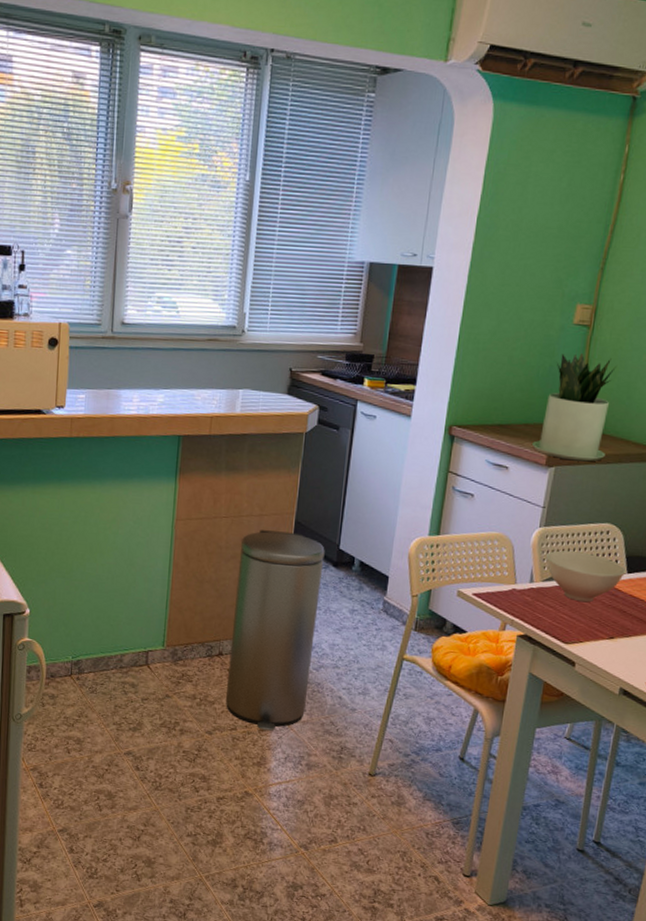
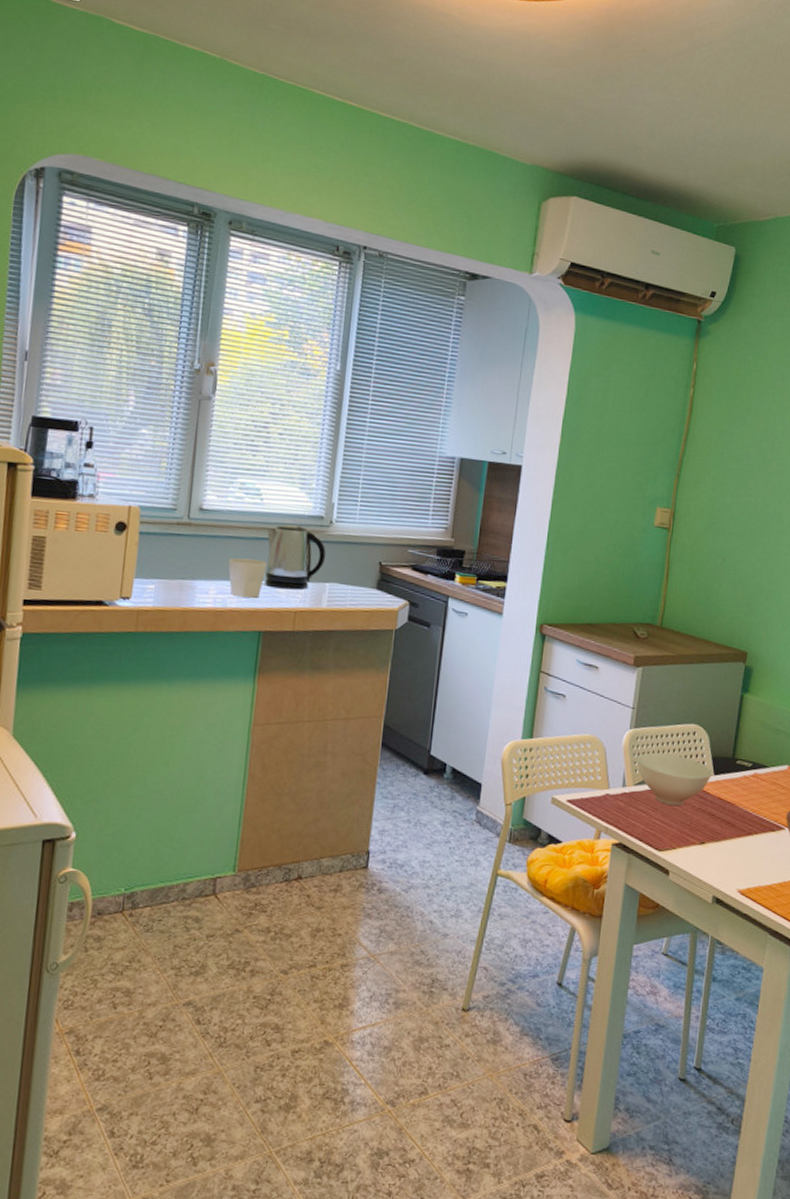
cup: none [149,368,184,406] -> present [228,557,267,599]
kettle: none [183,335,239,397] -> present [265,524,327,590]
pedal bin: present [225,530,325,731] -> none [304,735,415,965]
planter: present [532,353,618,462] -> none [620,554,696,662]

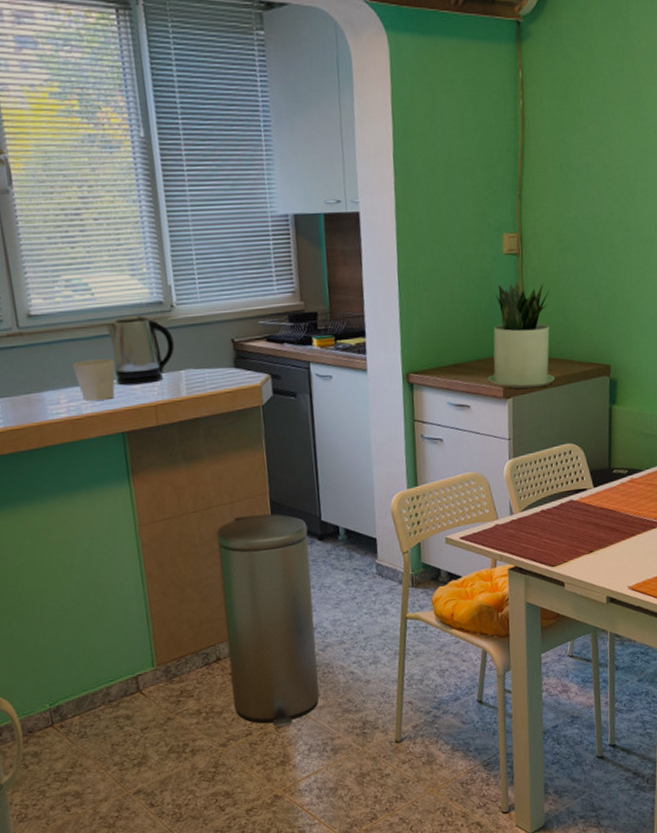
pedal bin: none [304,735,415,965] -> present [216,513,320,728]
planter: none [620,554,696,662] -> present [488,282,555,389]
bowl: present [637,752,713,807] -> none [520,475,593,524]

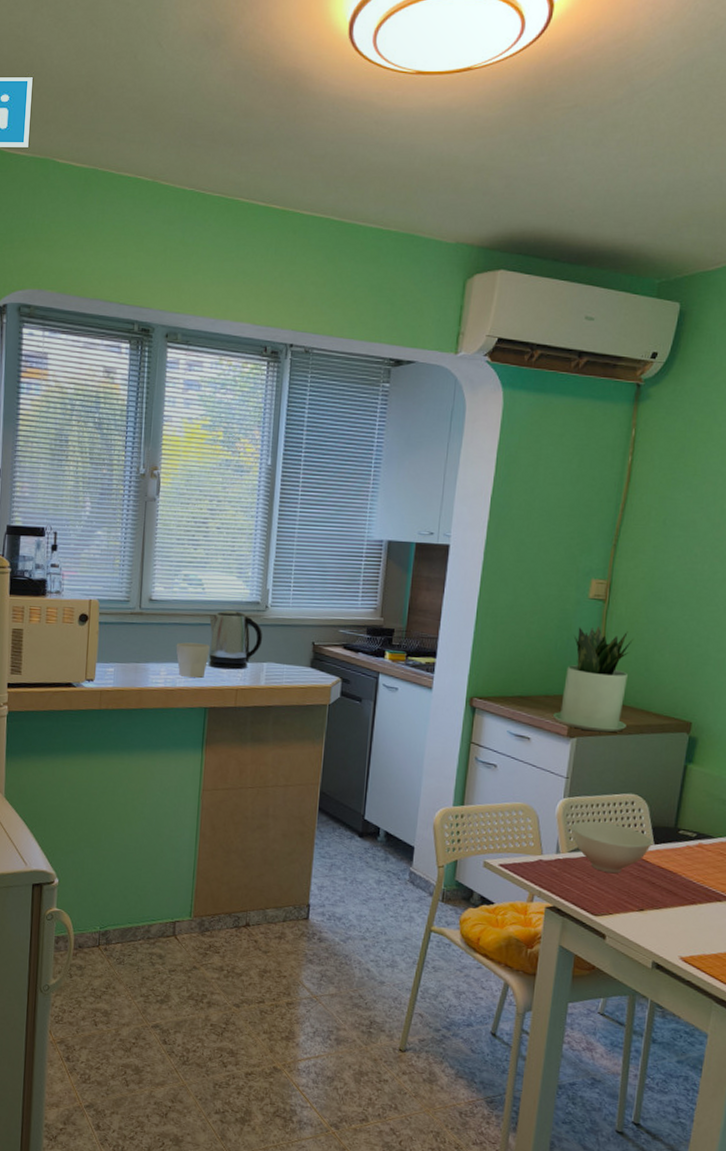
pedal bin: present [216,513,320,728] -> none [253,800,350,1004]
bowl: none [520,475,593,524] -> present [572,821,653,874]

